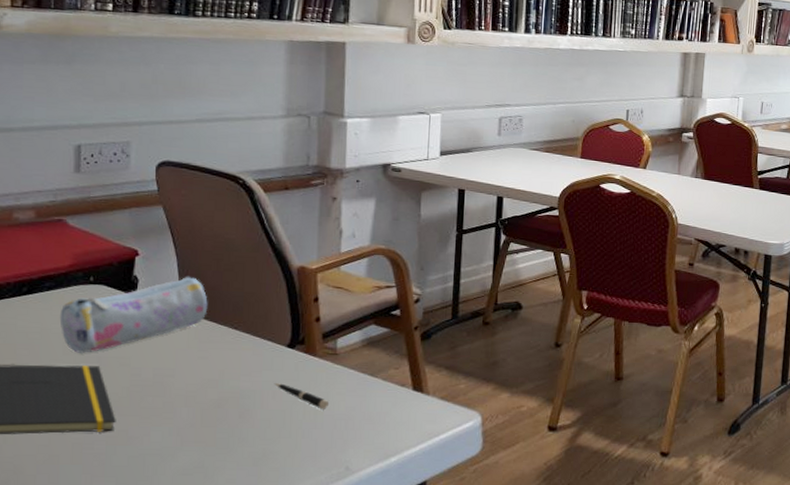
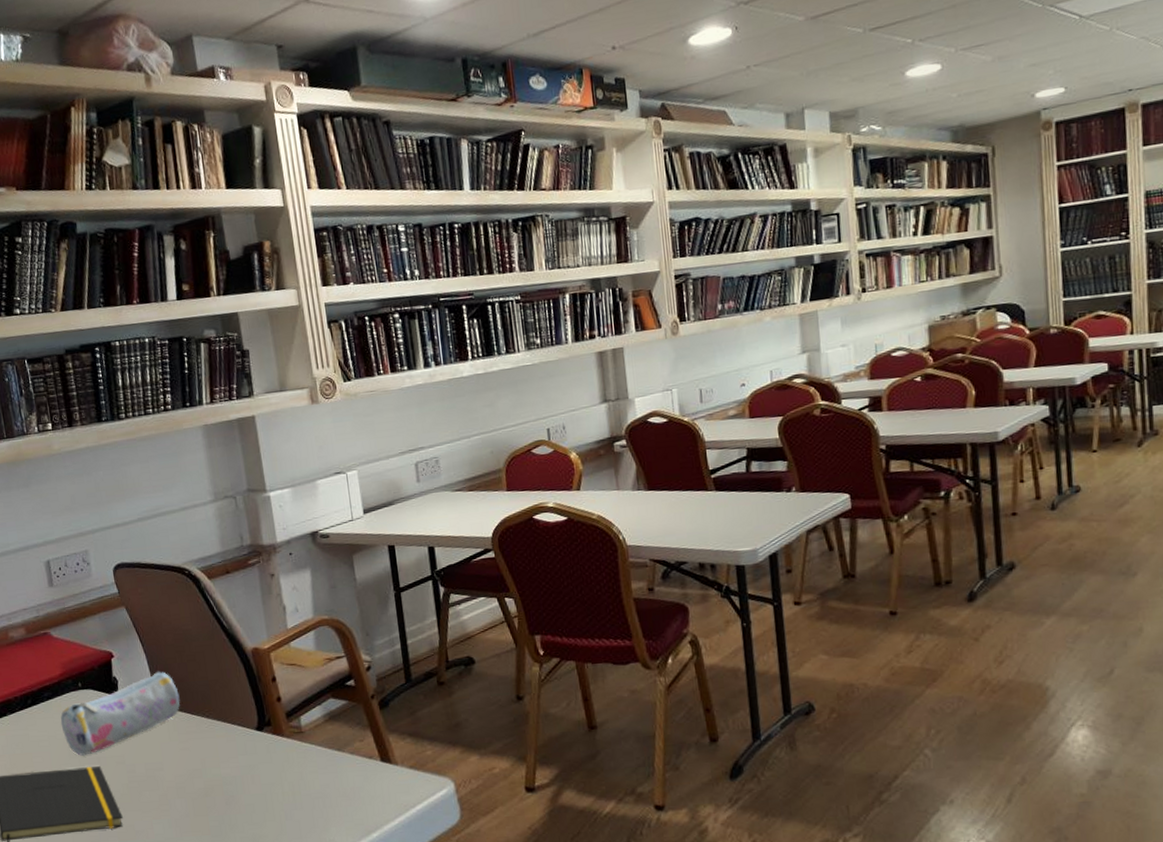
pen: present [274,383,328,409] -> none [250,767,304,790]

